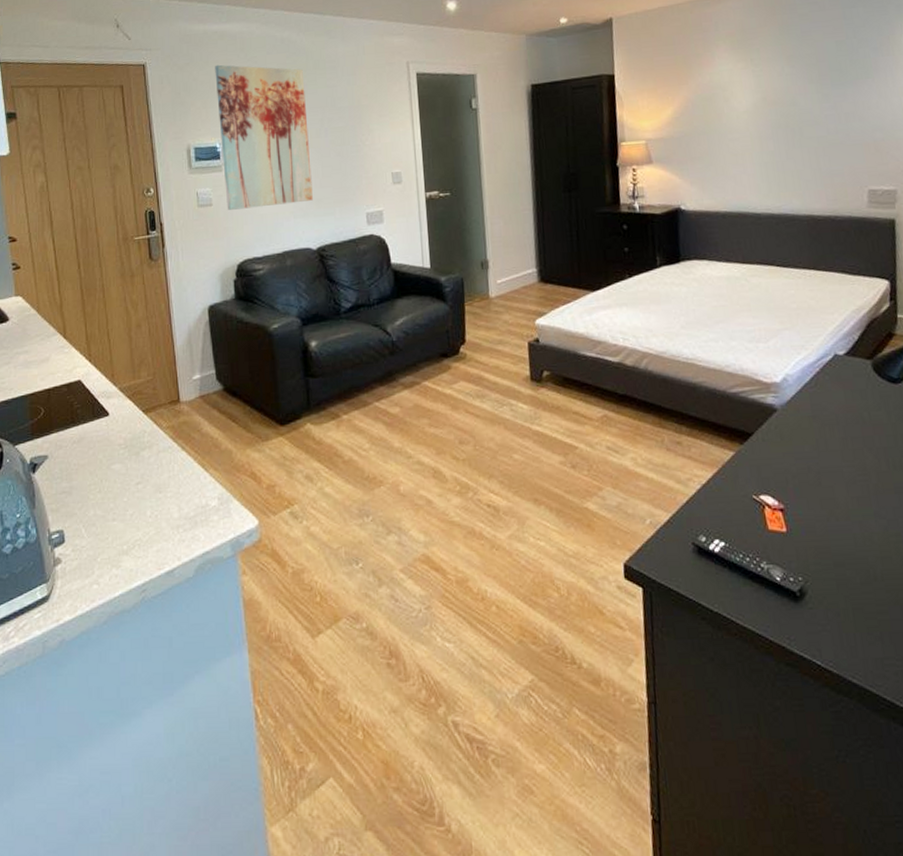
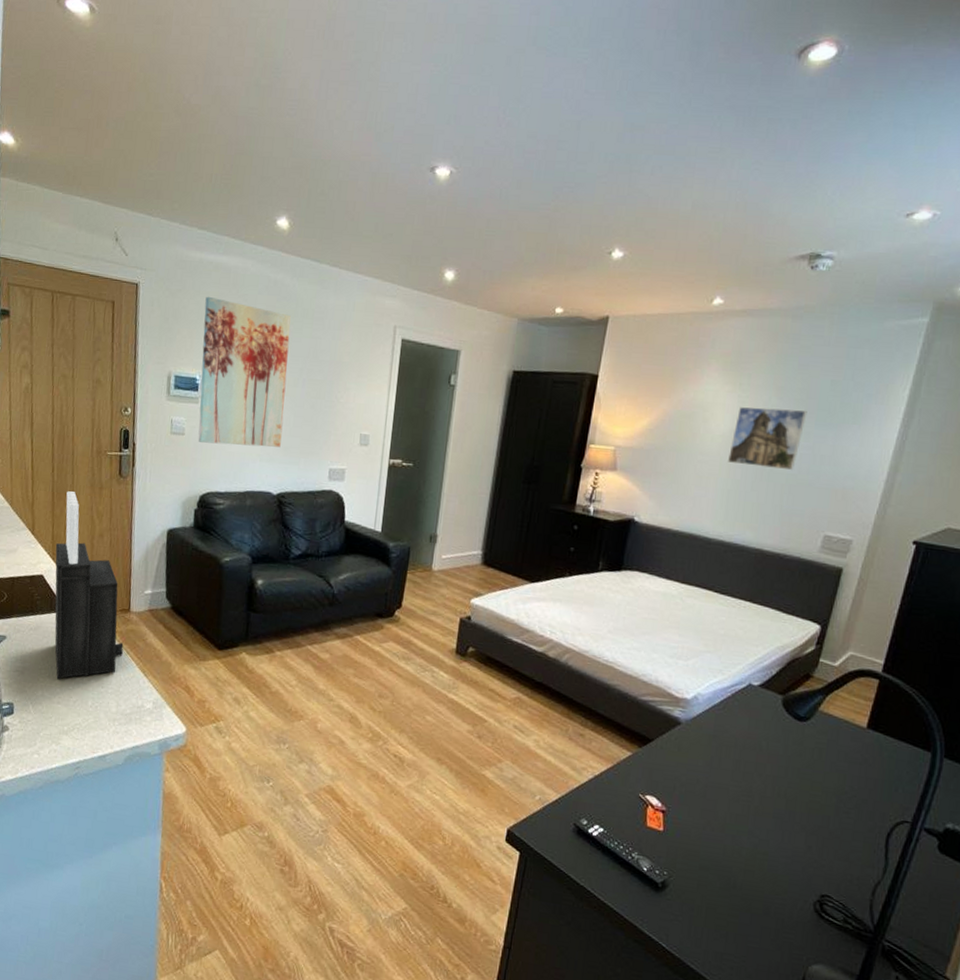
knife block: none [90,285,178,493] -> present [55,491,124,680]
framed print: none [756,73,822,136] -> present [728,407,807,471]

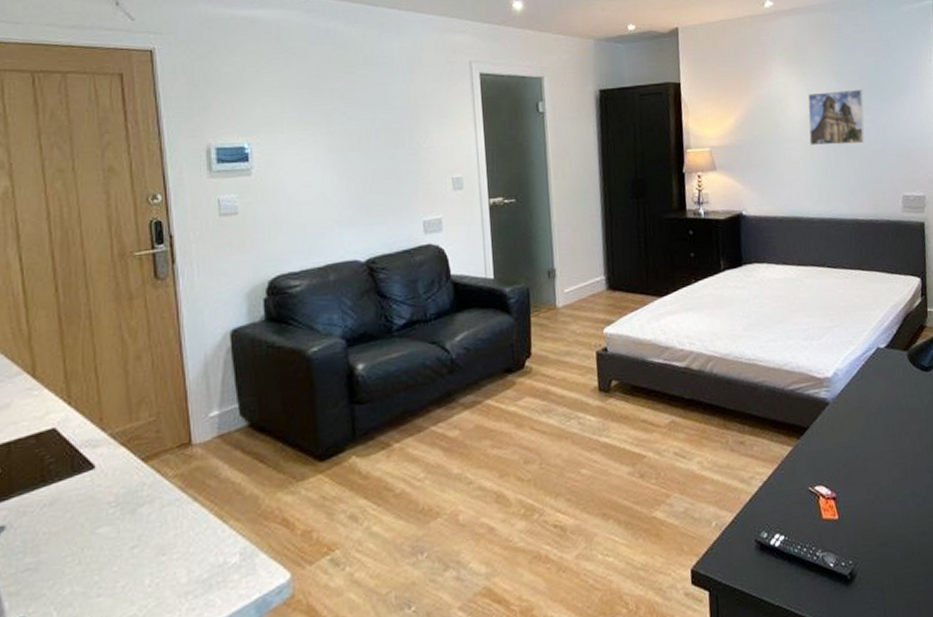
knife block: present [55,491,124,680] -> none [70,310,188,564]
wall art: present [198,296,291,447] -> none [244,54,361,219]

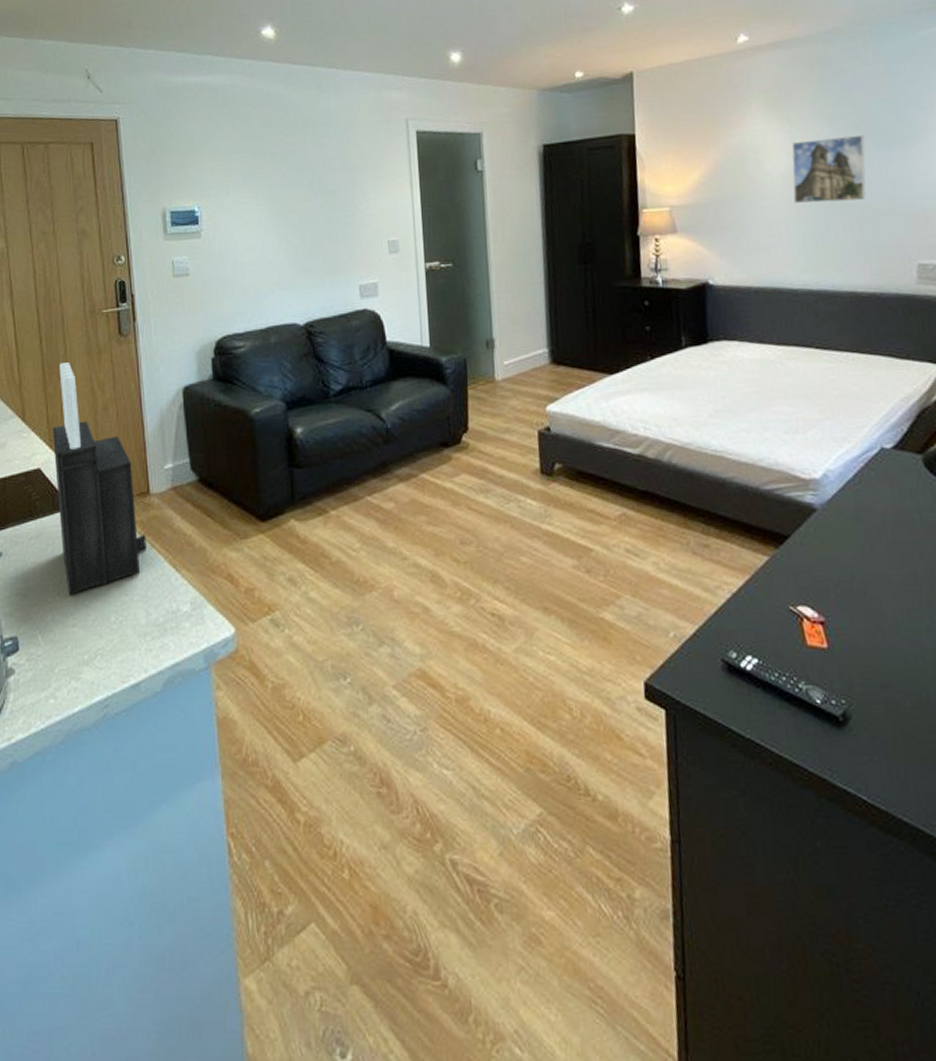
knife block: none [70,310,188,564] -> present [52,362,146,596]

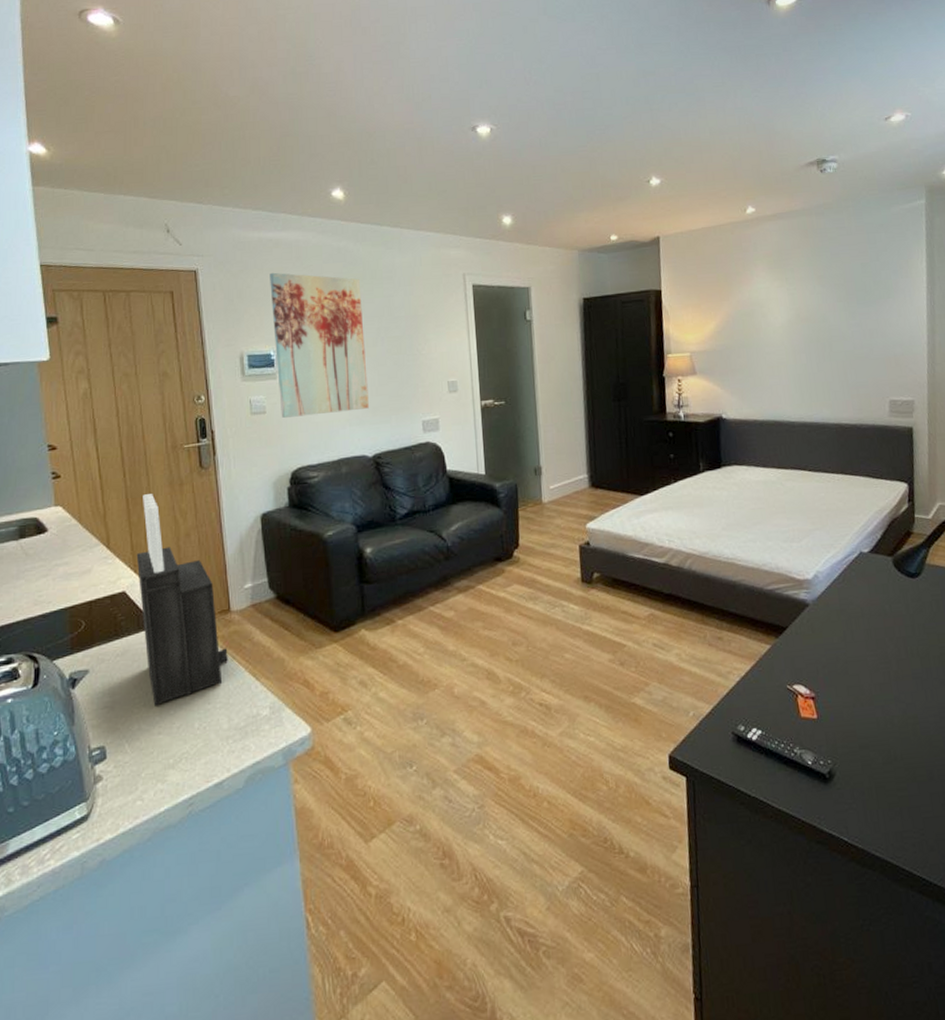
wall art: none [194,120,300,281] -> present [270,272,369,418]
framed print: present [792,134,866,204] -> none [790,292,849,350]

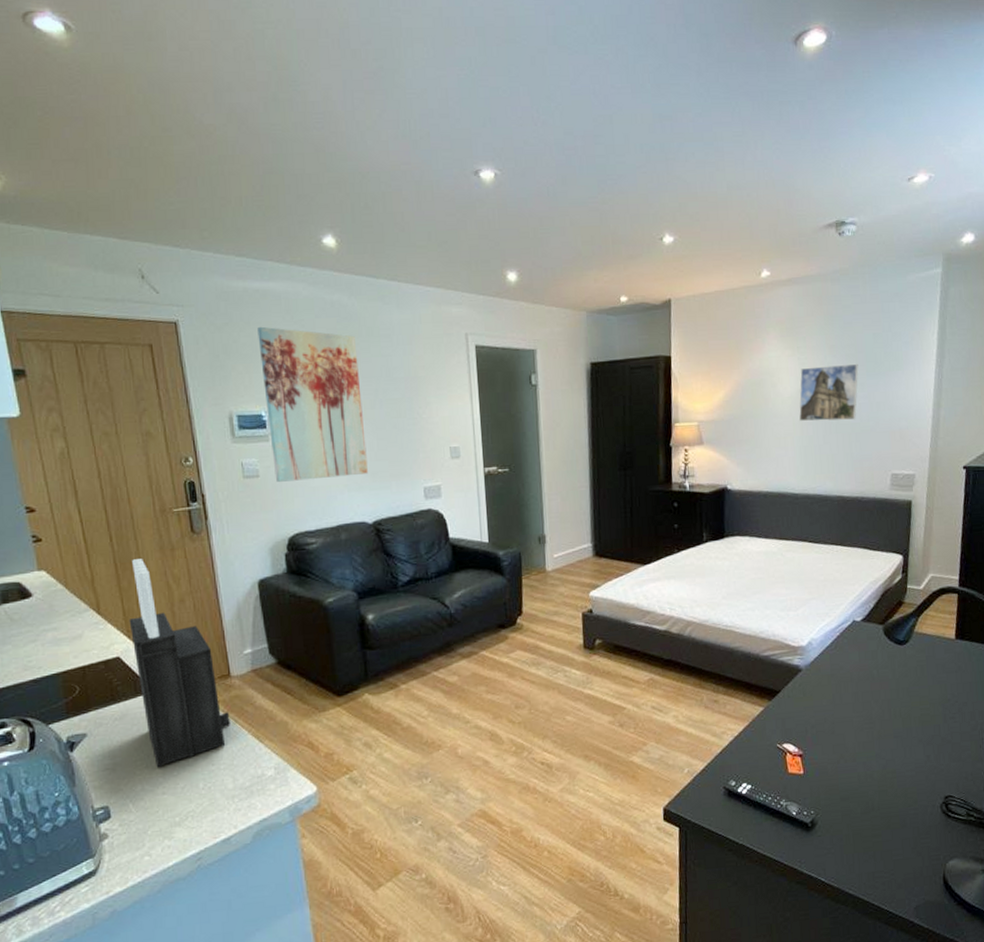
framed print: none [790,292,849,350] -> present [799,363,859,422]

